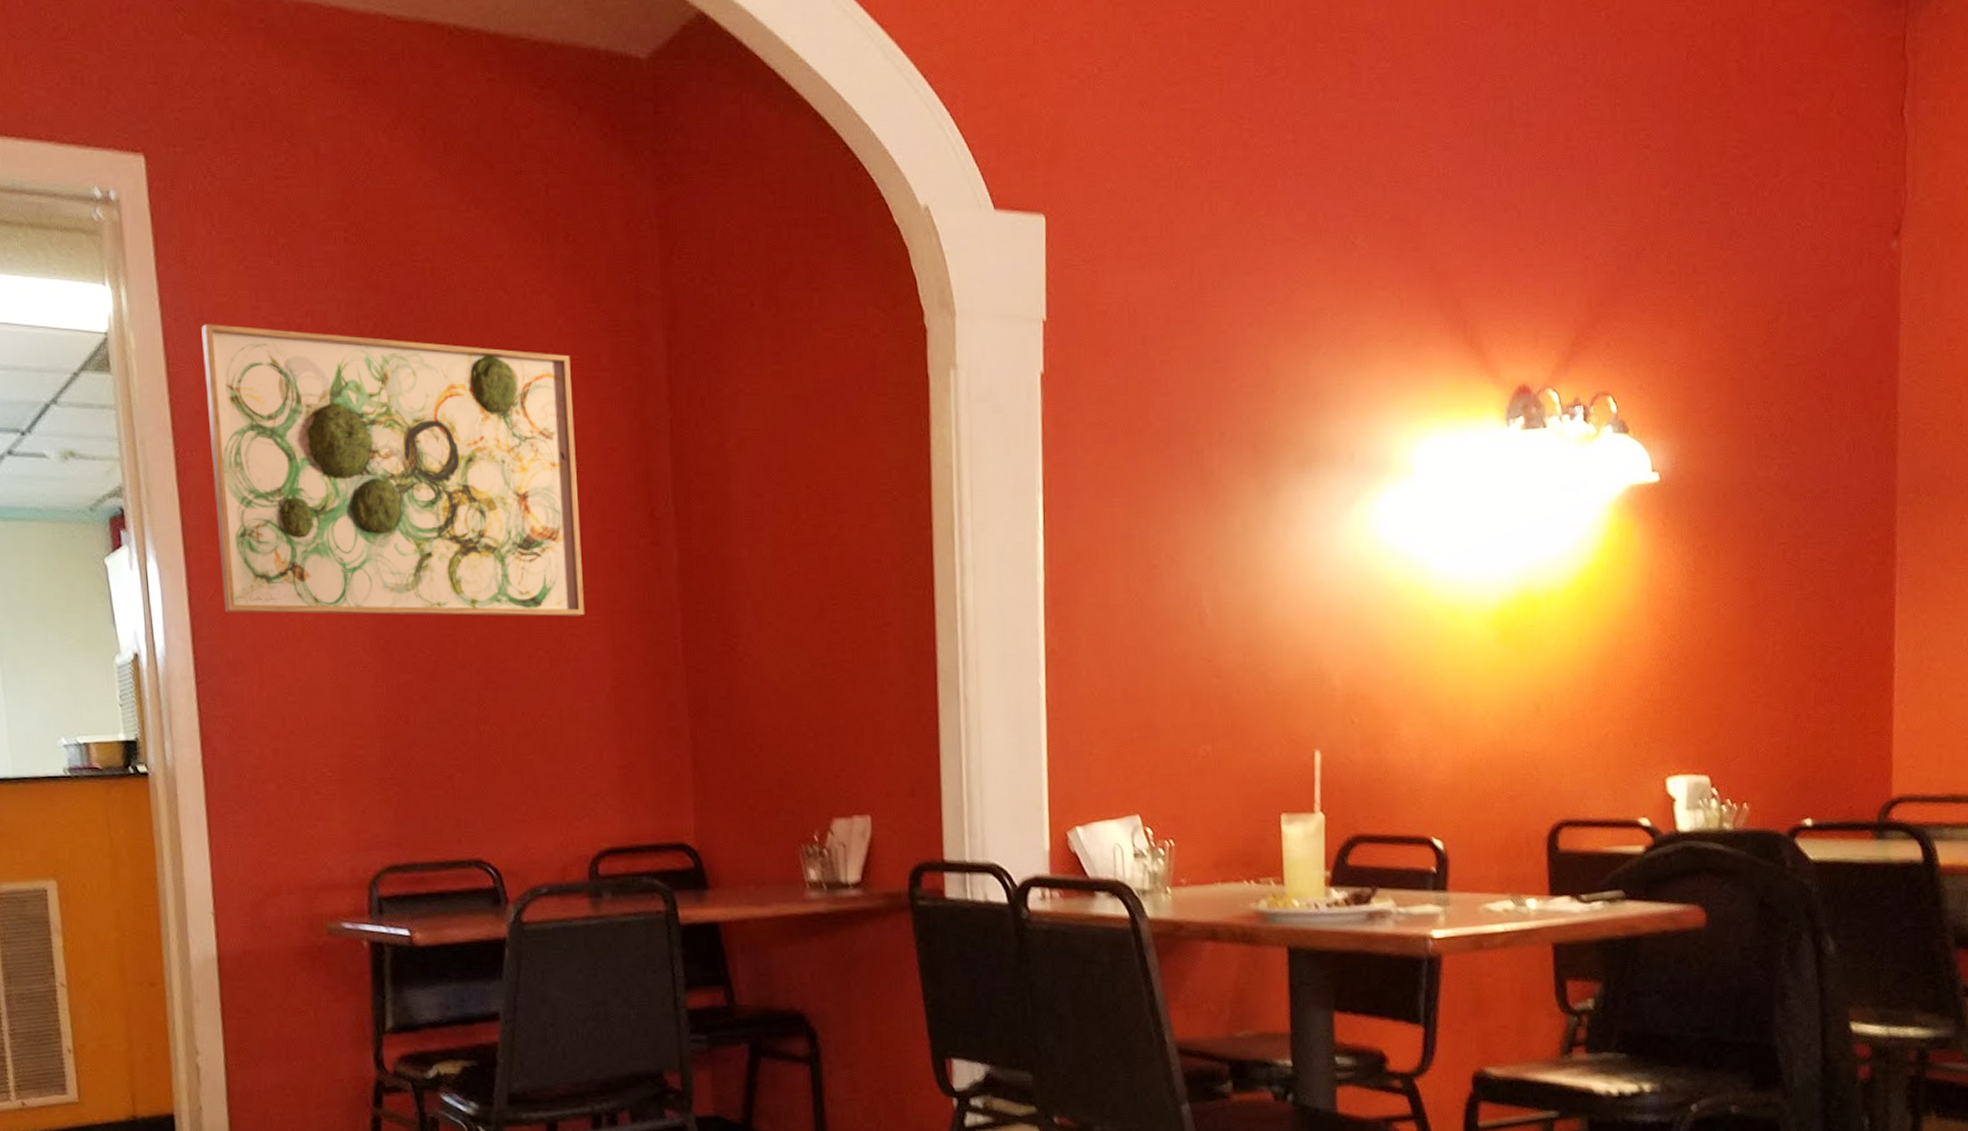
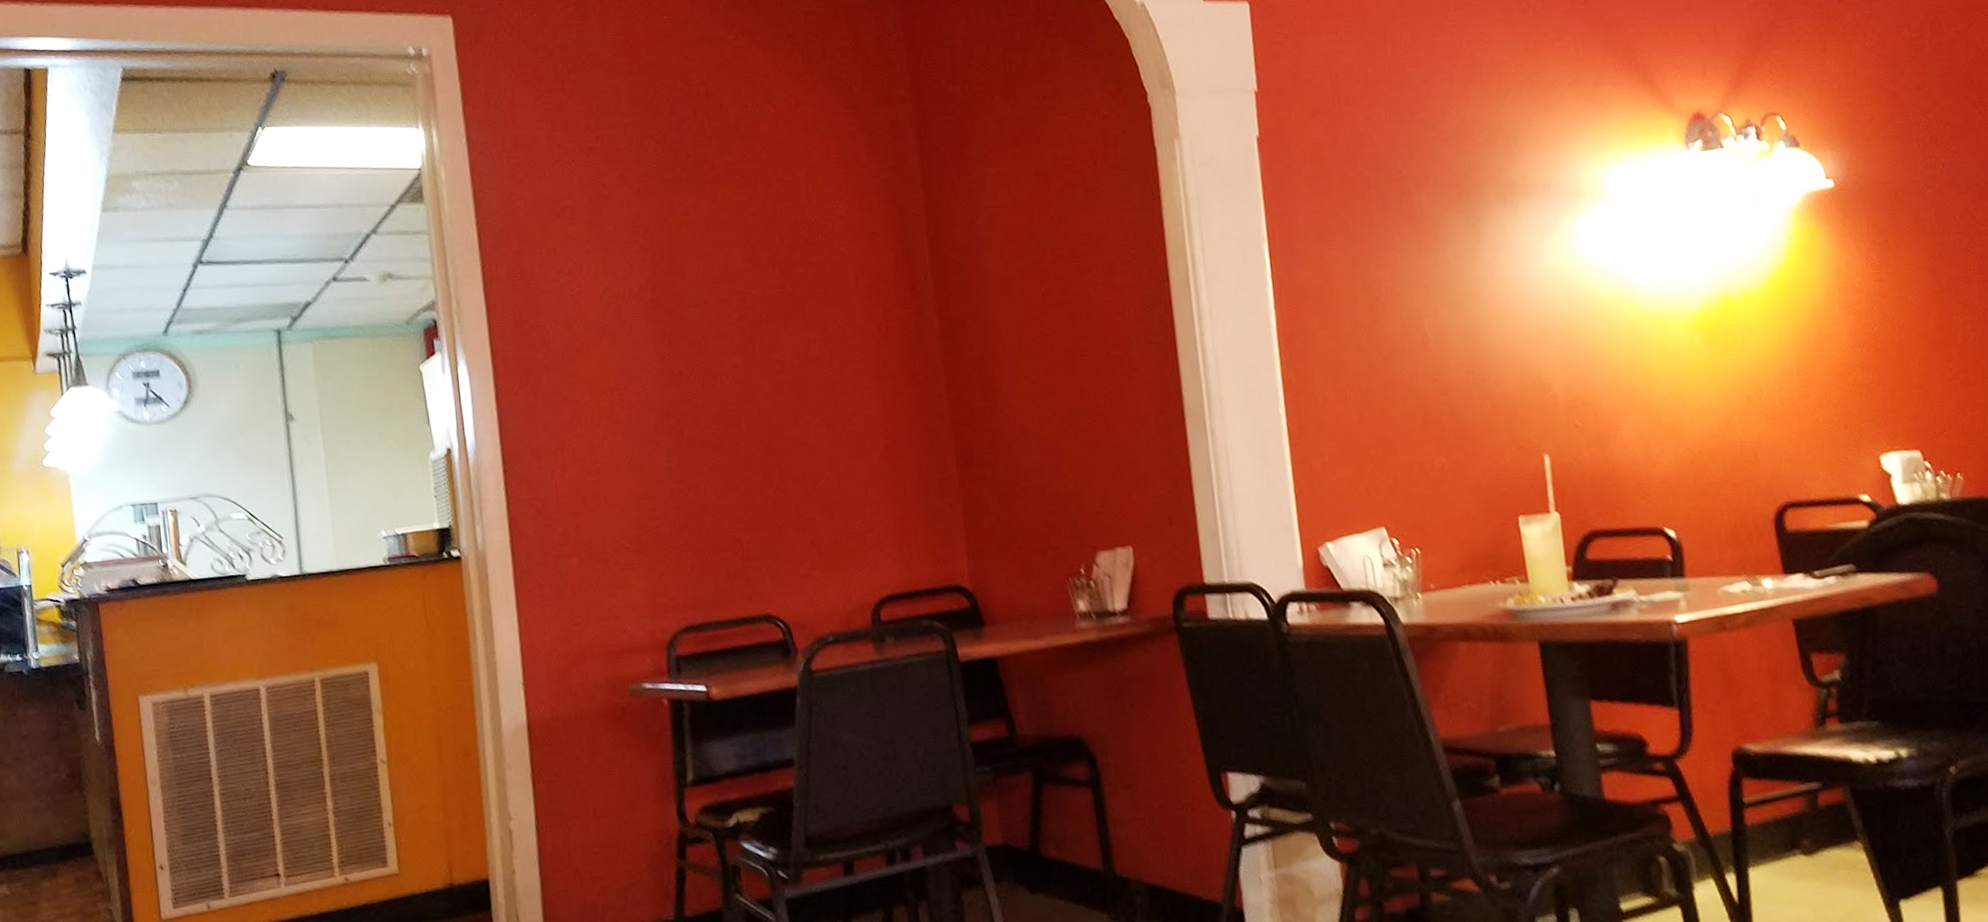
wall art: present [201,324,585,617] -> none [504,153,857,406]

